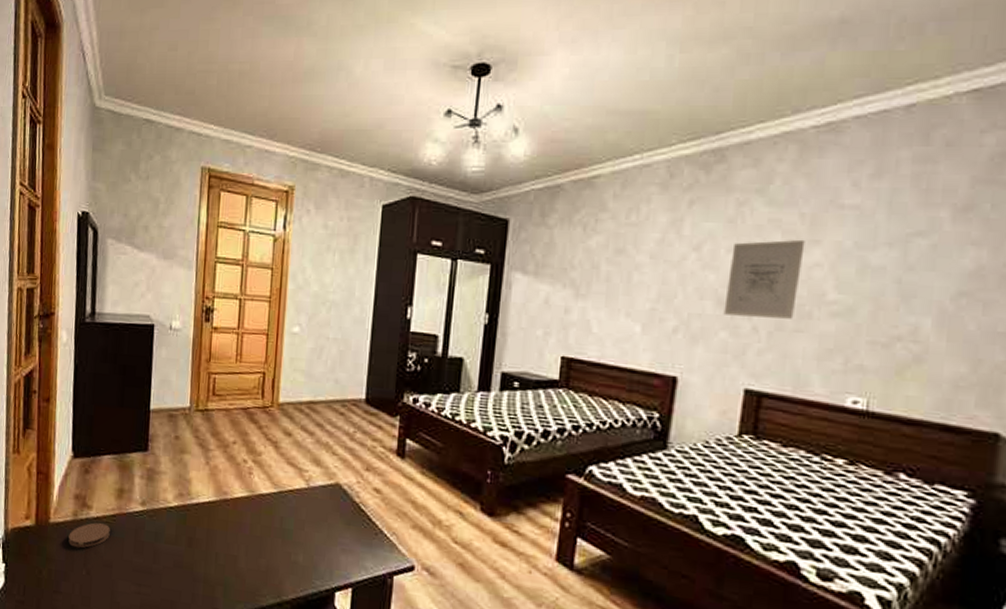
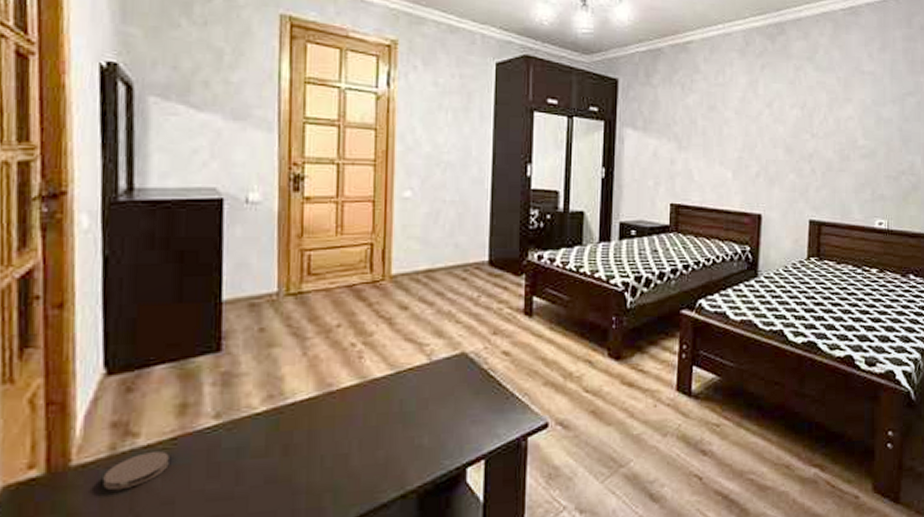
wall art: present [723,239,805,319] -> none [791,98,842,161]

